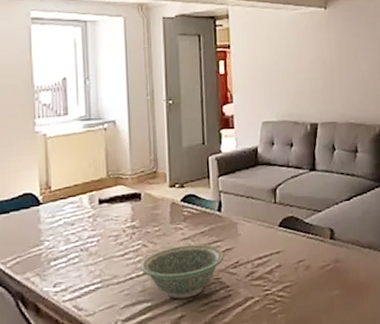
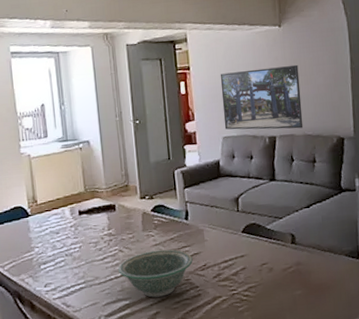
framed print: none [262,49,346,116] -> present [220,64,304,130]

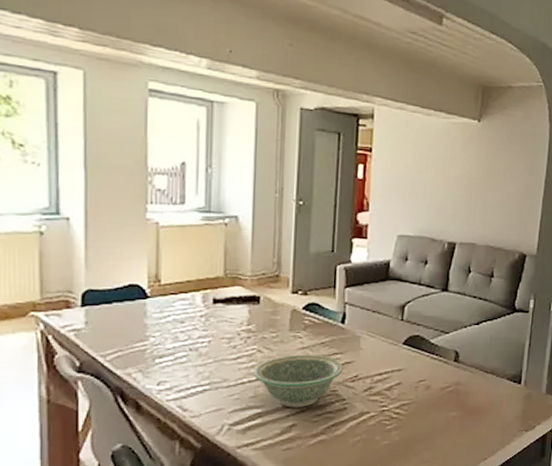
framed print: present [220,64,304,130] -> none [401,162,492,238]

